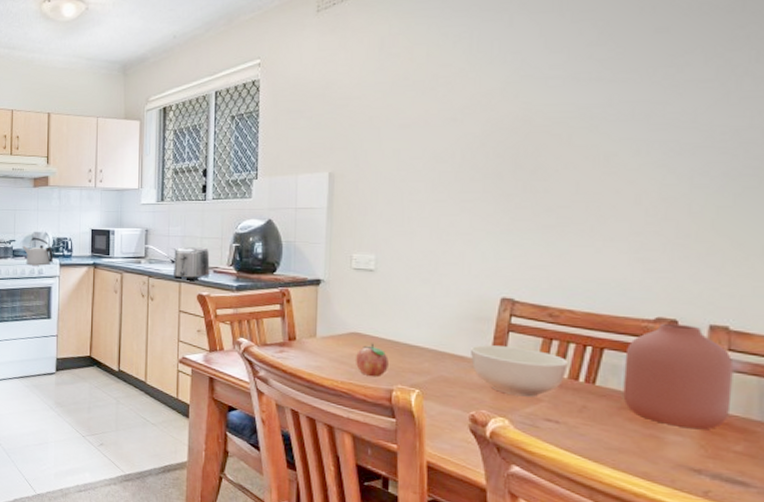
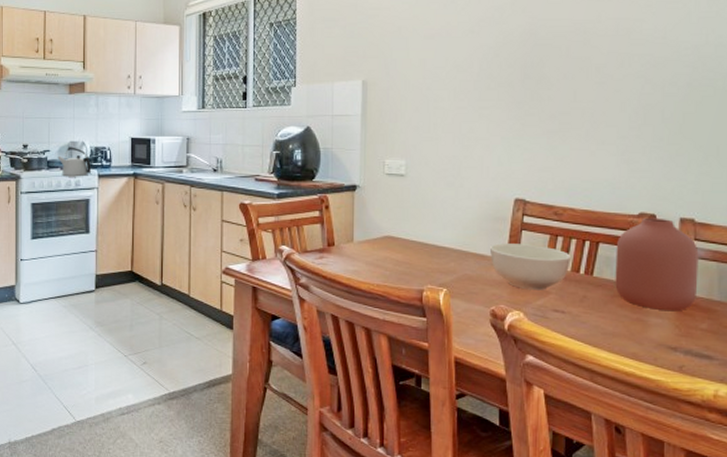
toaster: present [172,247,210,281] -> none [215,155,251,189]
fruit: present [355,343,389,377] -> none [389,246,419,279]

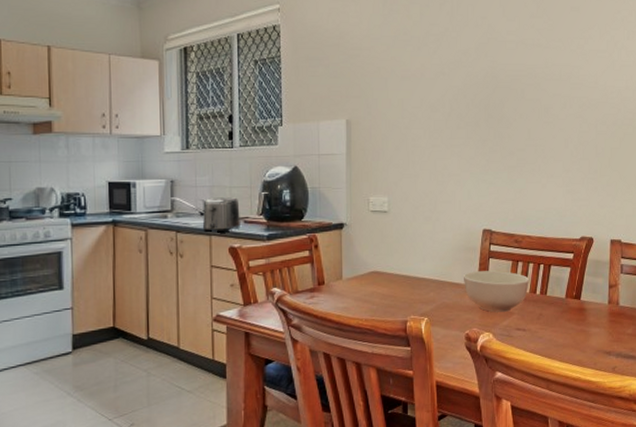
kettle: present [57,147,91,178] -> none [21,194,63,229]
toaster: none [215,155,251,189] -> present [202,197,240,233]
vase: present [615,217,699,312] -> none [564,240,625,321]

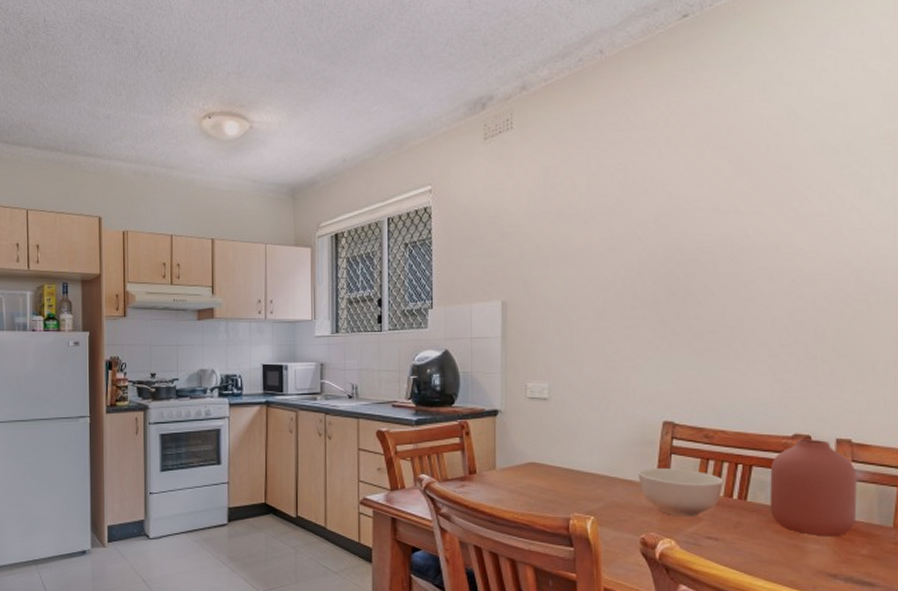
toaster: present [202,197,240,233] -> none [350,381,388,416]
vase: none [564,240,625,321] -> present [770,439,857,537]

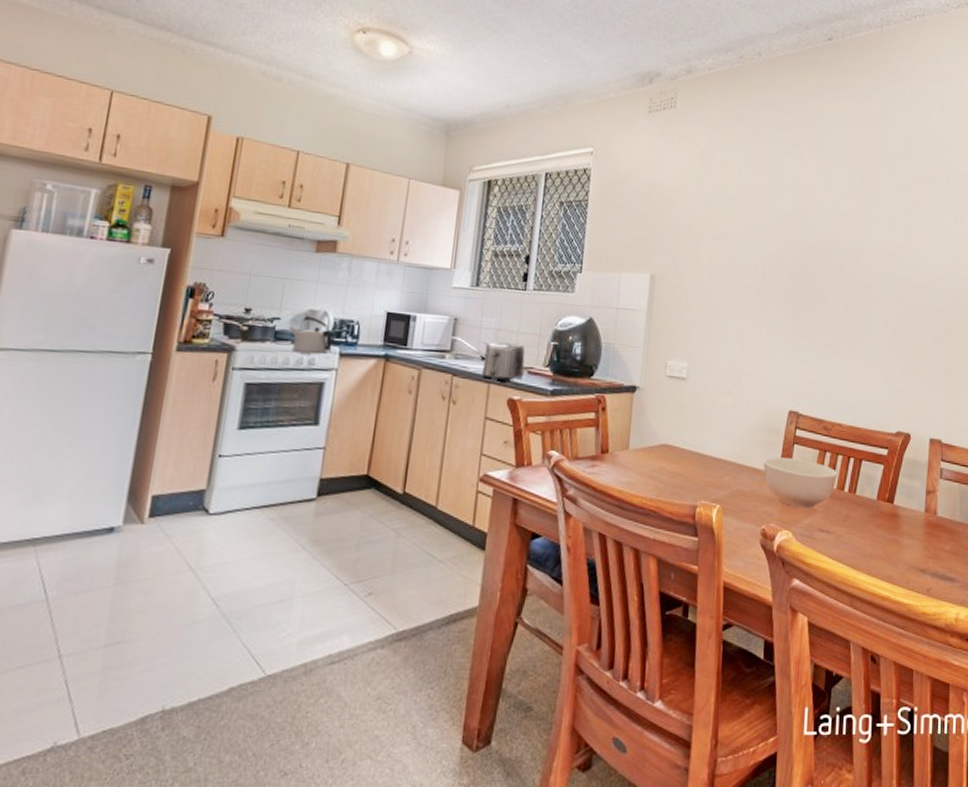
kettle: none [186,375,221,408] -> present [289,316,332,355]
toaster: none [350,381,388,416] -> present [481,342,525,382]
vase: present [770,439,857,537] -> none [874,436,945,533]

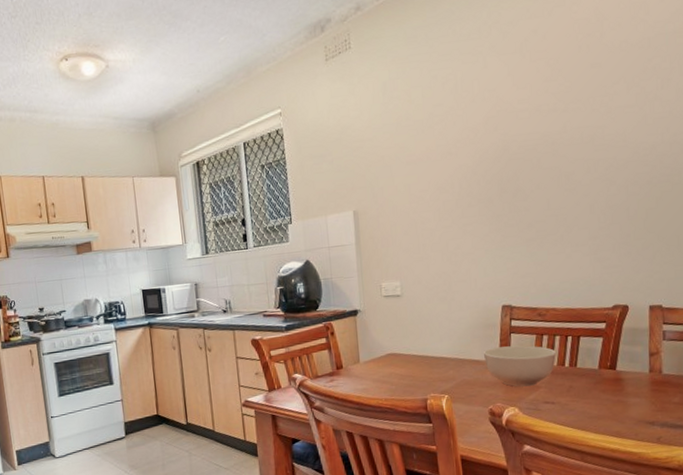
kettle: present [289,316,332,355] -> none [73,304,108,335]
toaster: present [481,342,525,382] -> none [225,294,260,327]

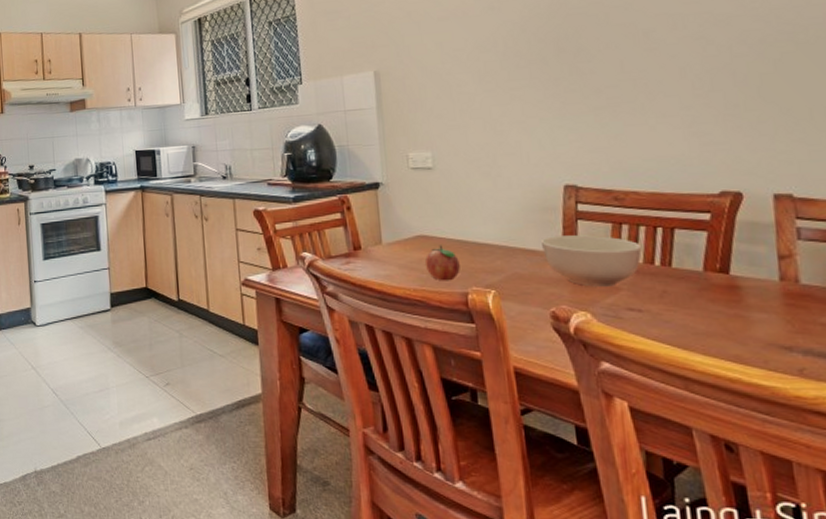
fruit: none [394,360,422,391] -> present [424,245,460,281]

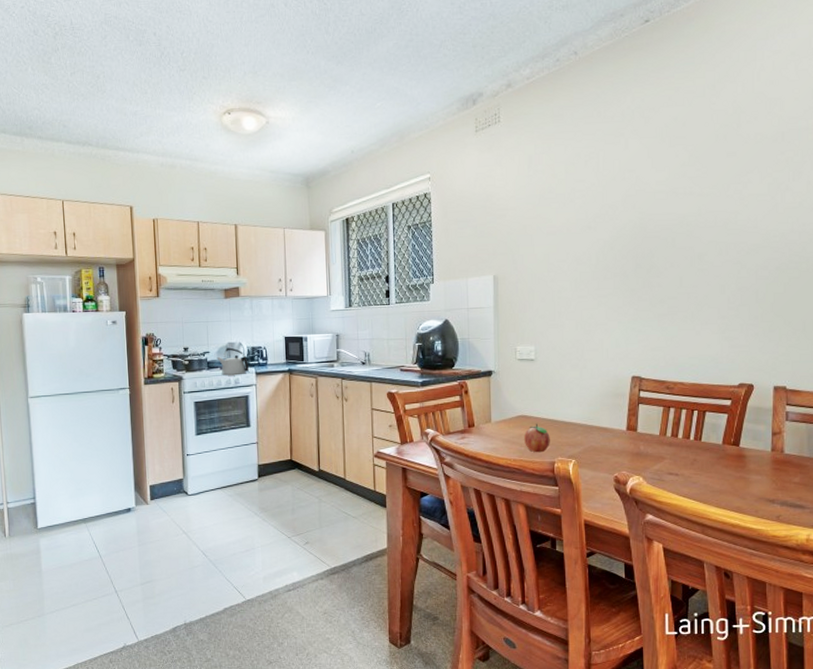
kettle: none [63,164,98,196] -> present [216,347,249,377]
bowl: present [540,235,641,287] -> none [611,416,682,457]

